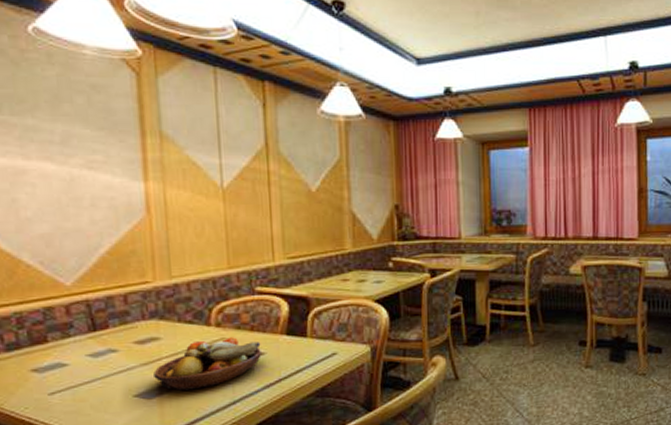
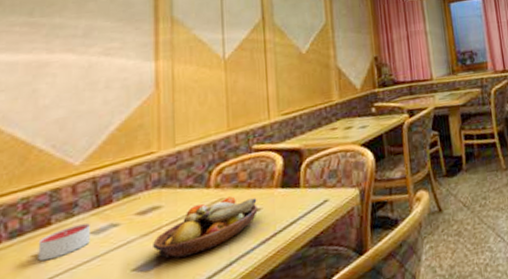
candle: none [36,346,89,376] -> present [38,223,90,262]

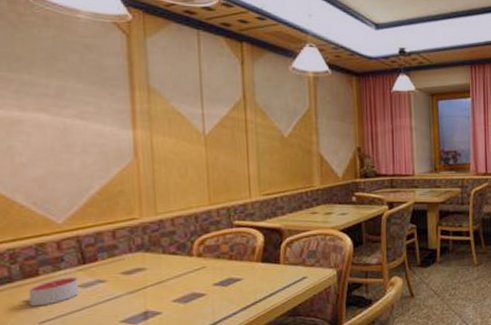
fruit bowl: present [153,196,258,259] -> none [139,266,239,315]

